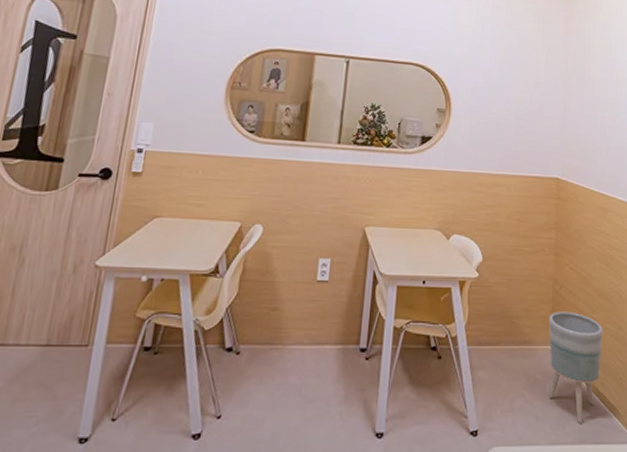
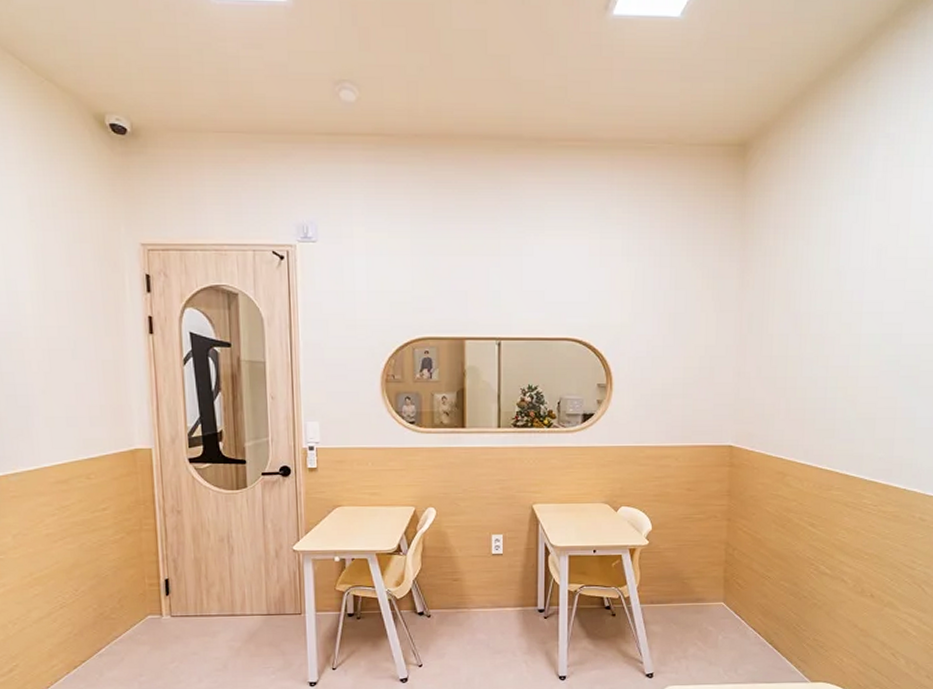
planter: present [548,311,603,423] -> none [721,571,778,666]

